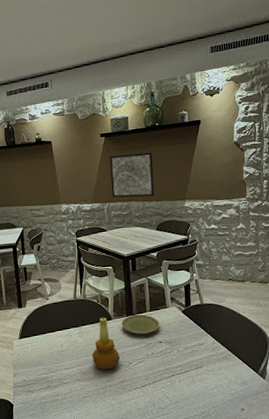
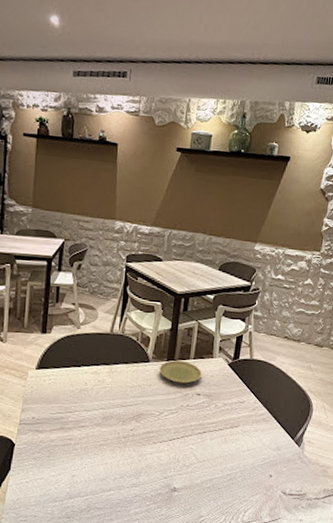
candle holder: present [92,316,120,370] -> none [118,357,151,418]
wall art: present [109,152,155,198] -> none [176,176,232,232]

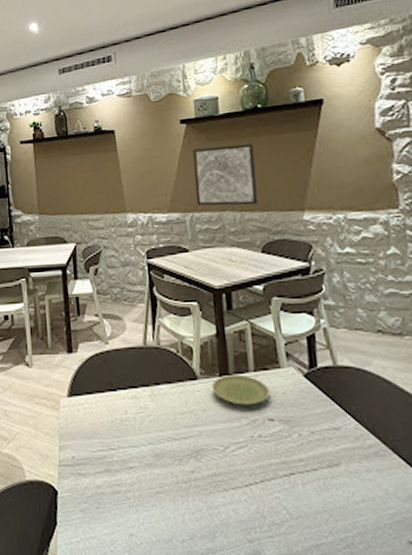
wall art: none [176,176,232,232] -> present [193,143,258,206]

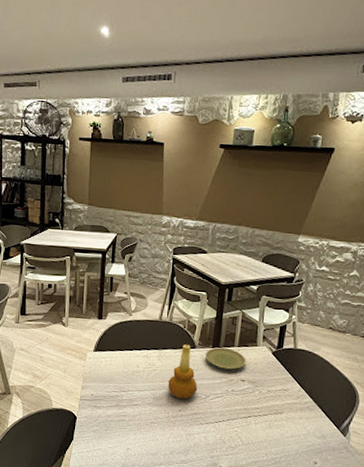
candle holder: none [169,374,210,455] -> present [168,343,197,400]
wall art: present [193,143,258,206] -> none [220,171,274,224]

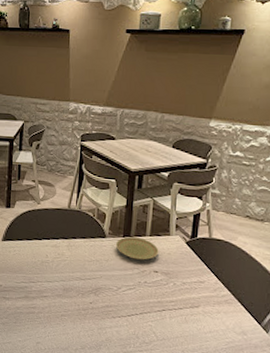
candle holder: present [168,343,197,400] -> none [78,233,108,291]

